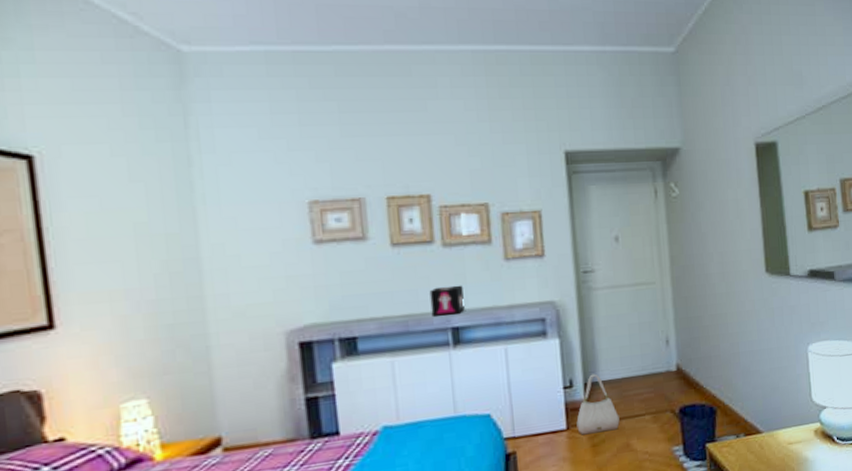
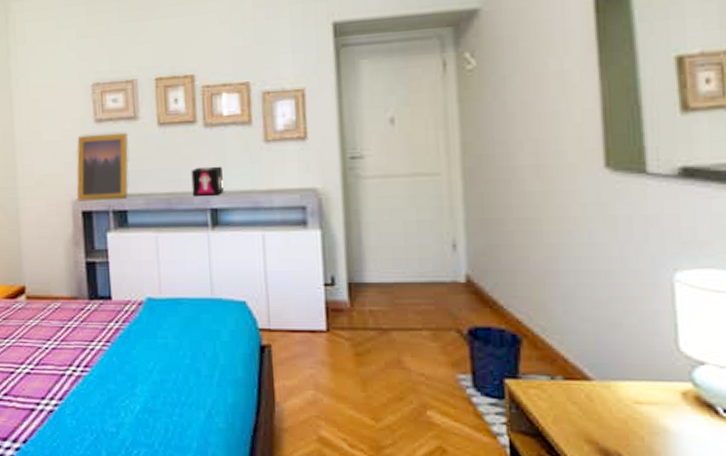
picture frame: none [291,255,357,332] -> present [77,133,128,202]
handbag: present [576,373,620,435] -> none [338,273,390,341]

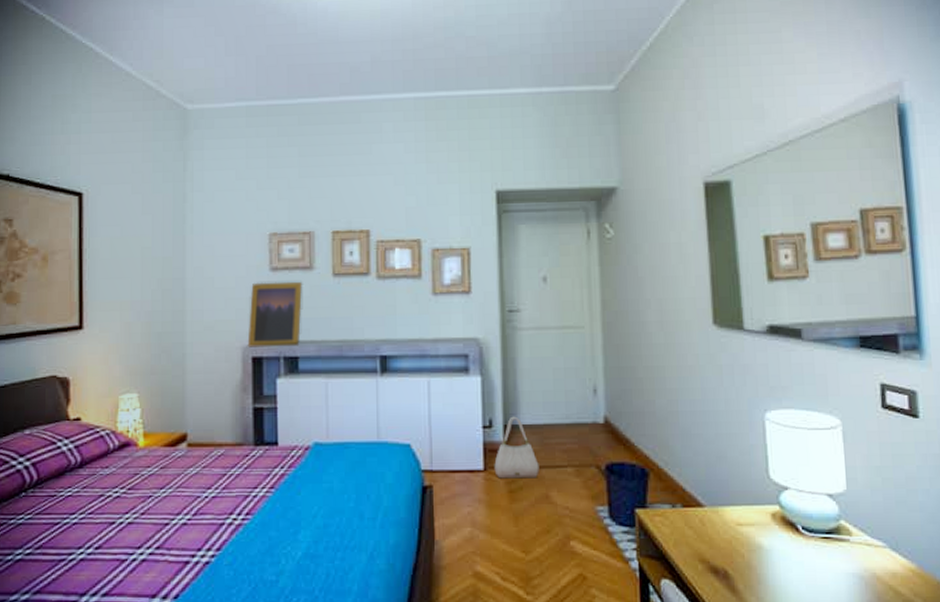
decorative box: present [191,167,224,197] -> none [363,317,393,345]
handbag: none [338,273,390,341] -> present [494,416,539,479]

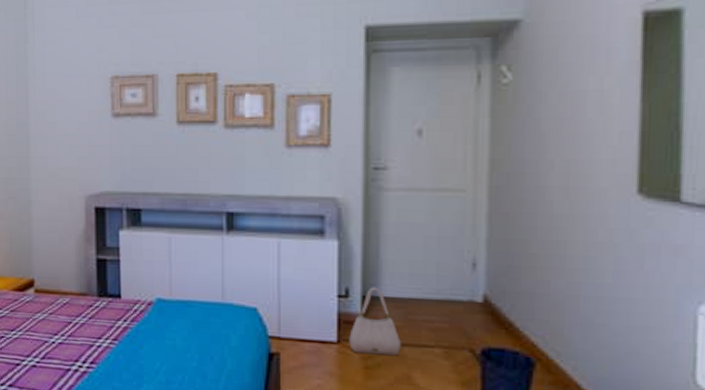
picture frame: present [247,282,302,348] -> none [90,130,145,198]

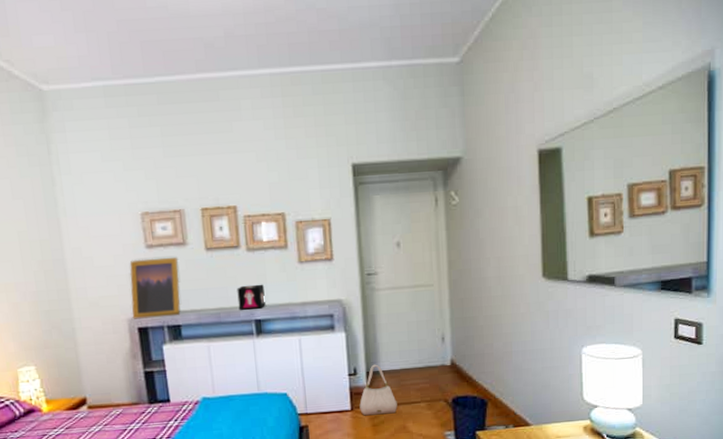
picture frame: none [90,130,145,198] -> present [130,258,181,319]
decorative box: none [208,170,241,200] -> present [237,285,266,311]

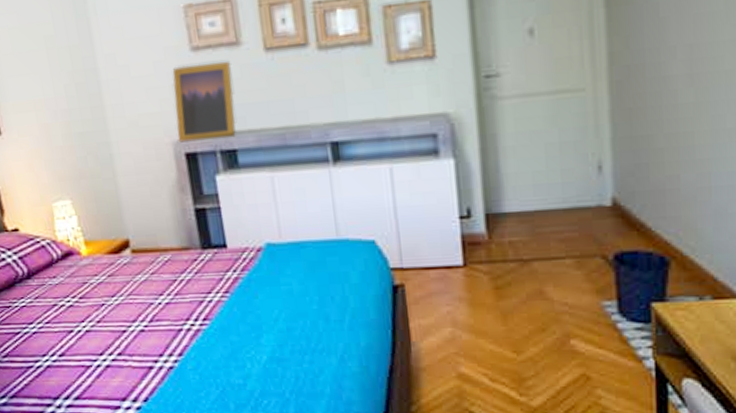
decorative box: present [237,285,266,311] -> none [306,95,344,131]
handbag: present [359,364,398,416] -> none [475,203,531,275]

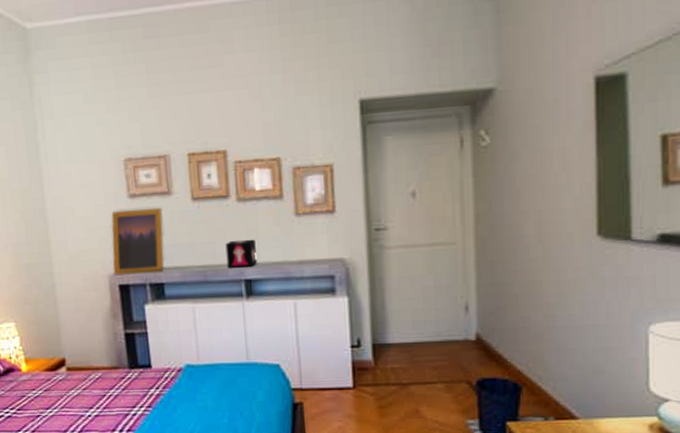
decorative box: none [306,95,344,131] -> present [225,240,257,269]

